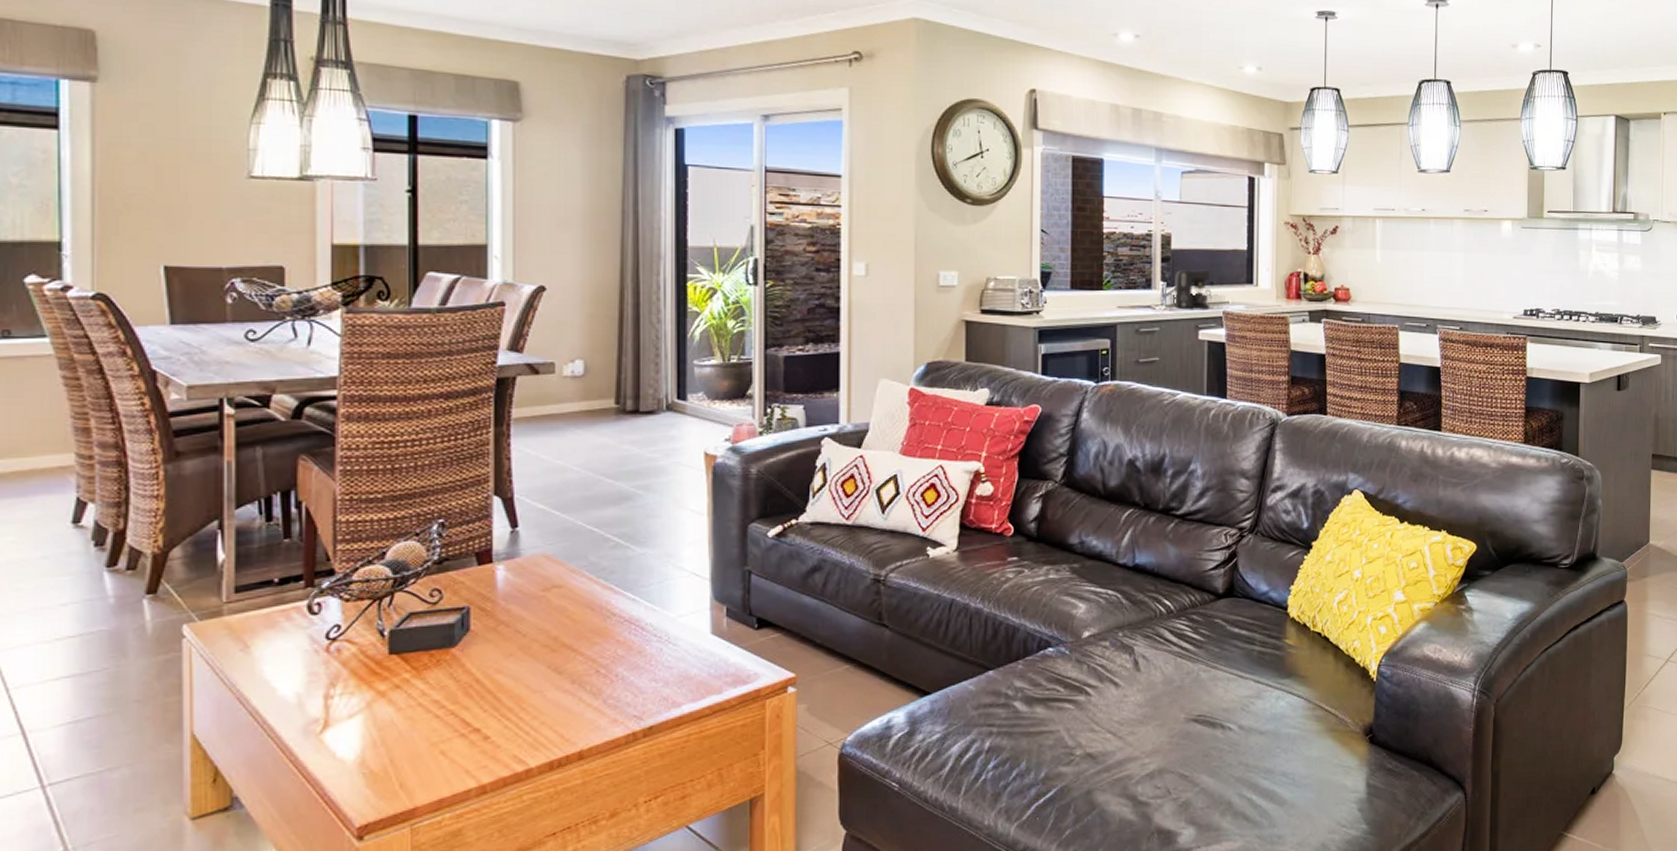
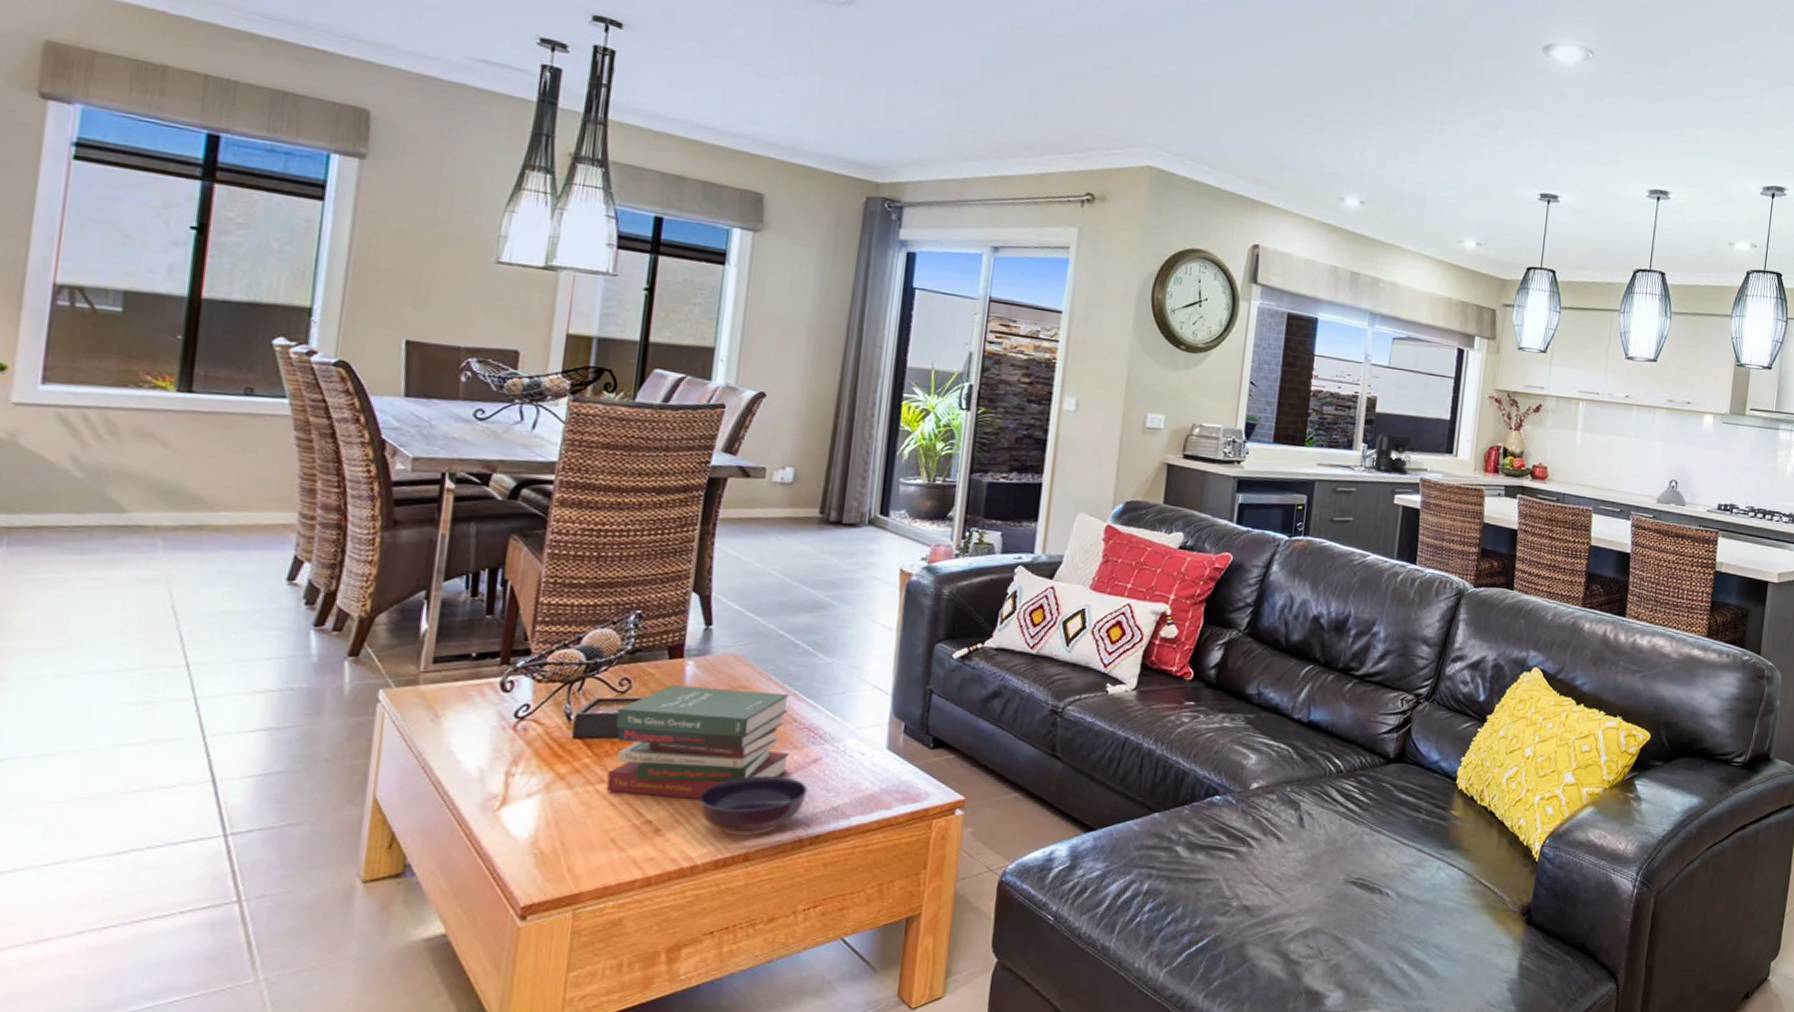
books: none [429,588,613,705] -> present [606,685,790,799]
bowl: none [524,672,636,735] -> present [698,776,808,835]
kettle: none [1461,289,1492,318] -> present [1656,479,1686,509]

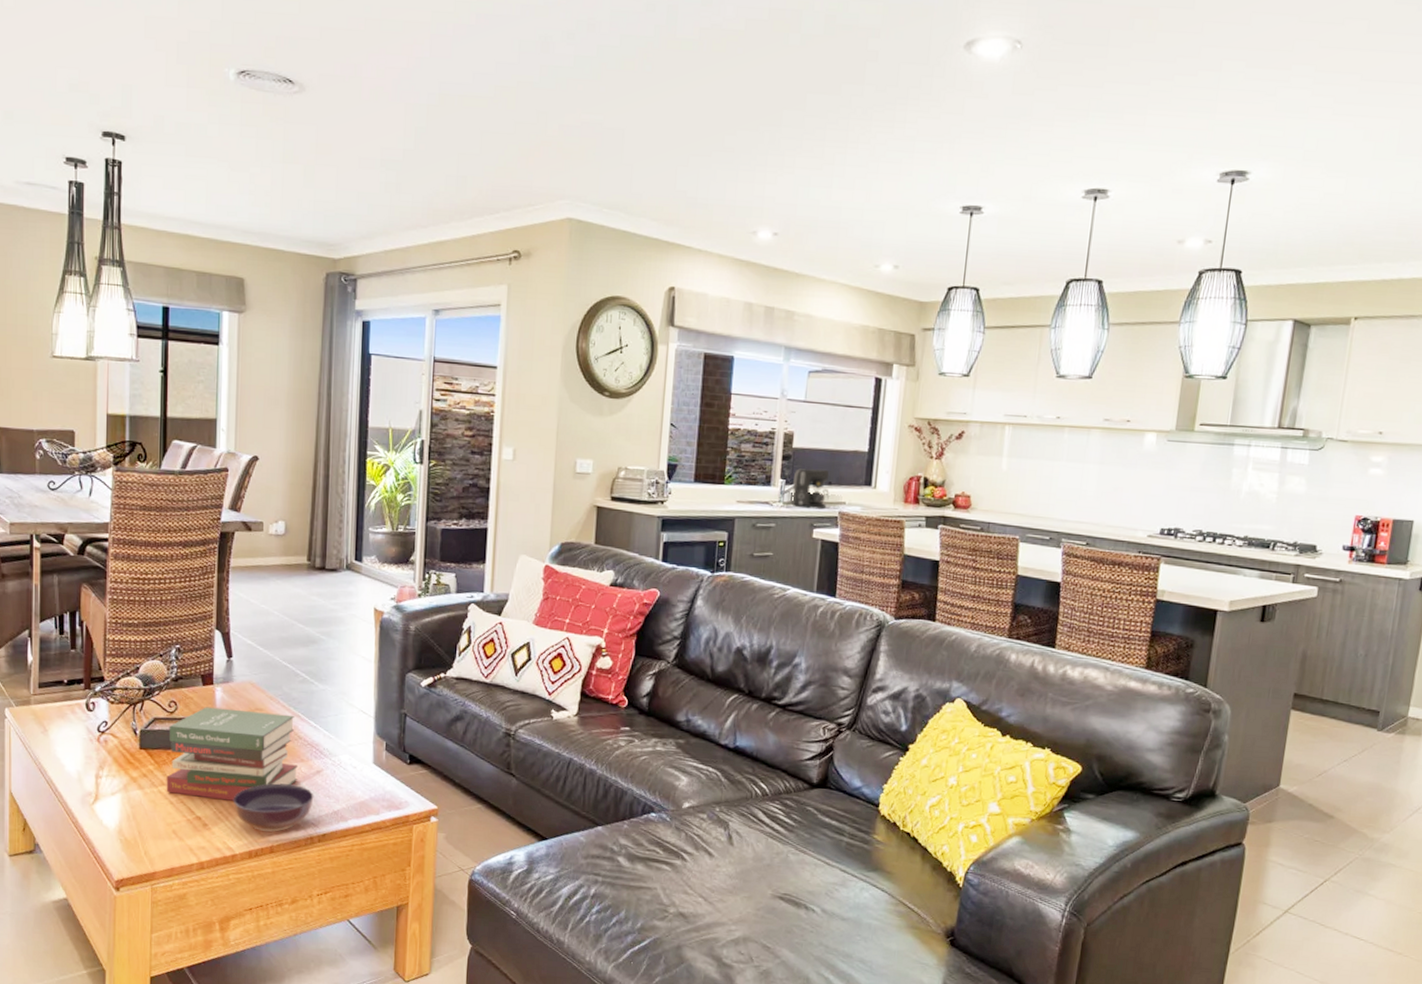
kettle: present [1656,479,1686,509] -> none [1089,504,1124,535]

